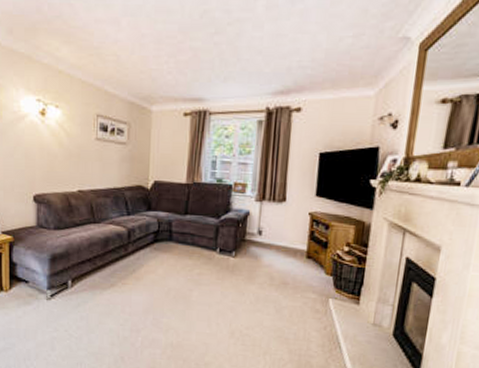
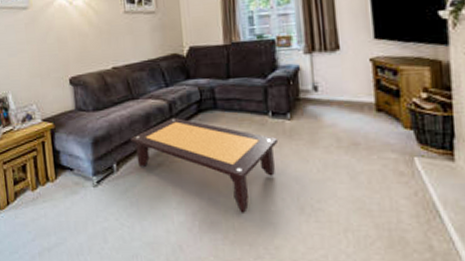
coffee table: none [87,243,222,333] -> present [129,117,279,213]

